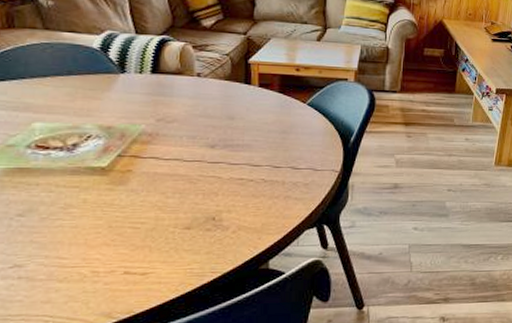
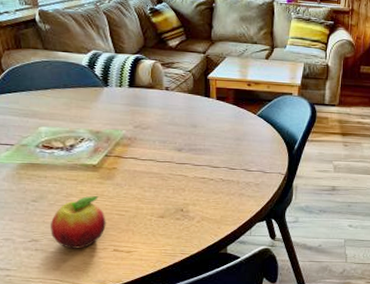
fruit: none [40,205,116,274] -> present [50,195,106,249]

